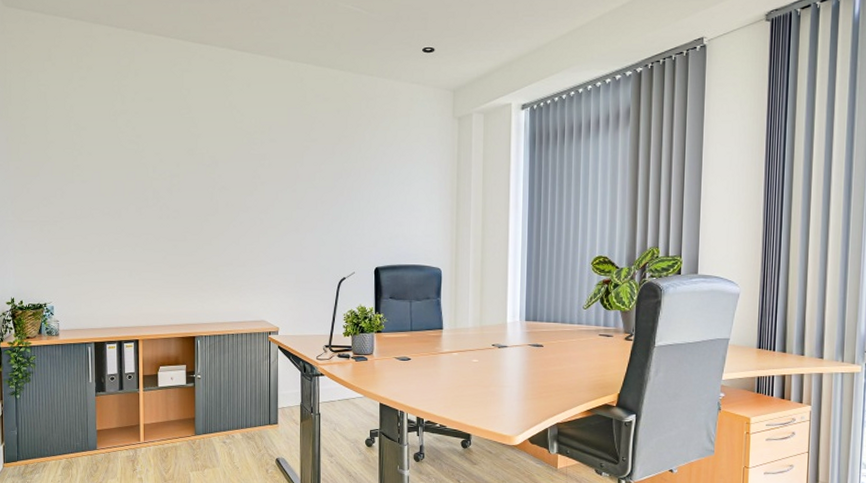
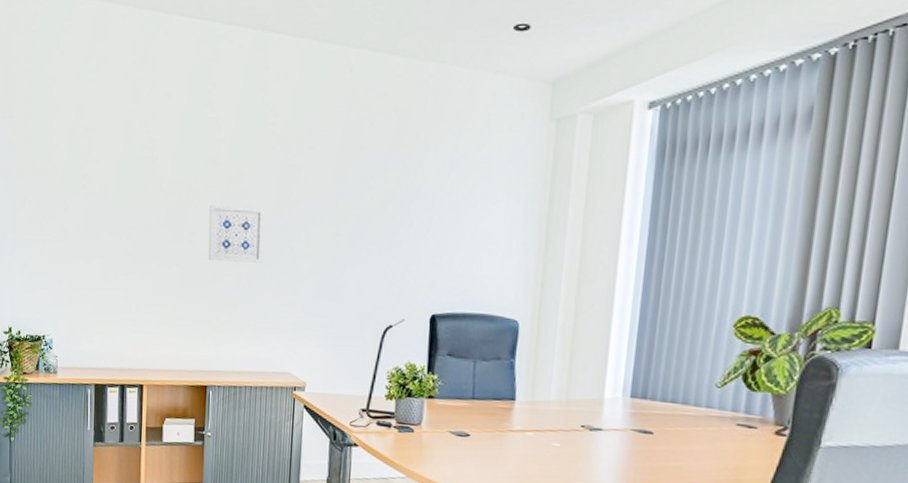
wall art: none [191,188,237,233] -> present [208,205,264,263]

